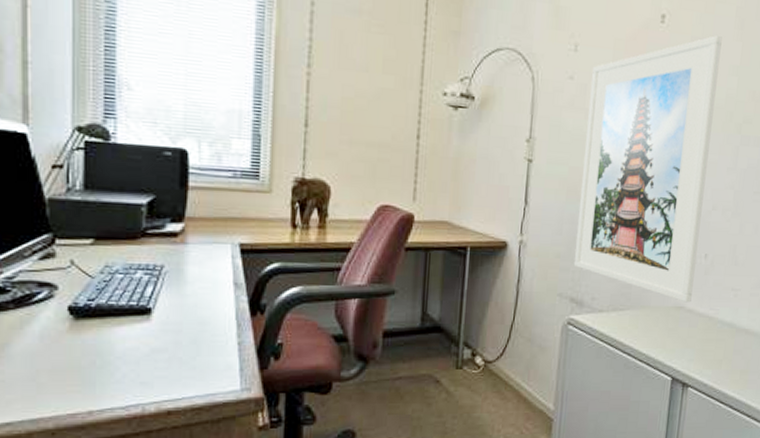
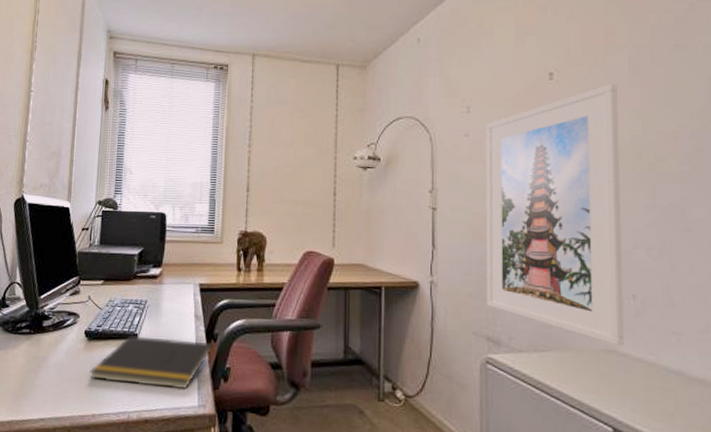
notepad: none [79,311,260,372] -> present [89,336,214,389]

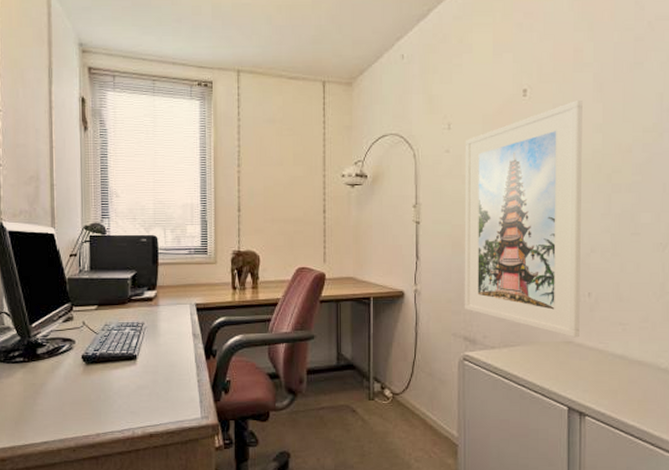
notepad: present [89,336,214,389] -> none [90,357,213,404]

